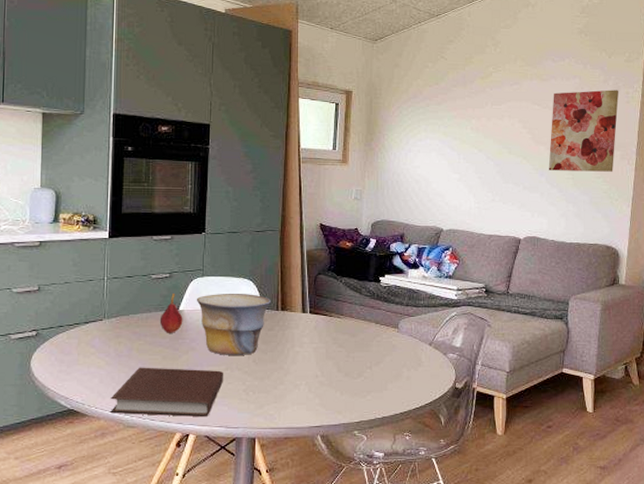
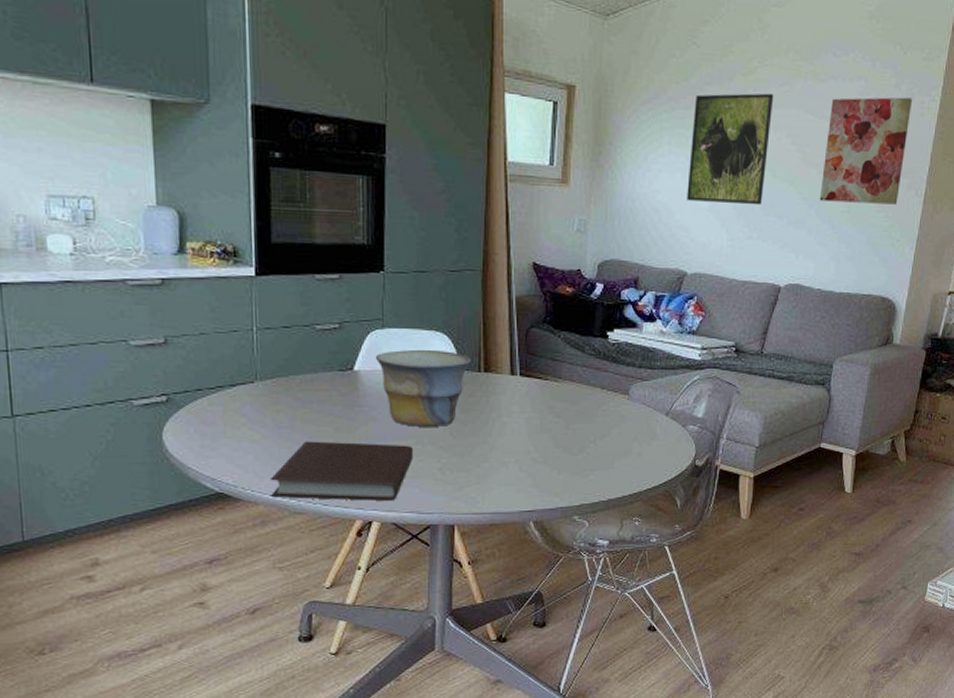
fruit: present [159,294,183,333] -> none [328,349,359,399]
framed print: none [441,91,507,176] -> present [687,93,774,206]

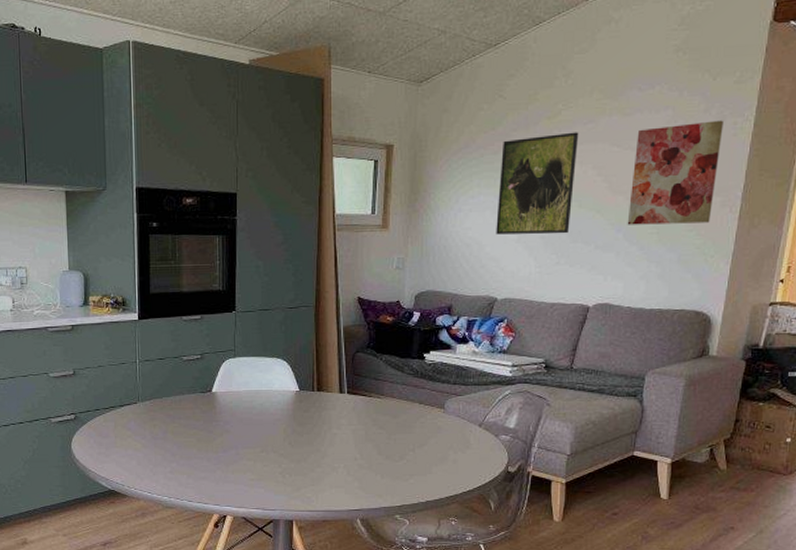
notebook: present [270,441,413,501] -> none [148,449,259,498]
bowl: present [375,350,471,427] -> none [228,374,306,438]

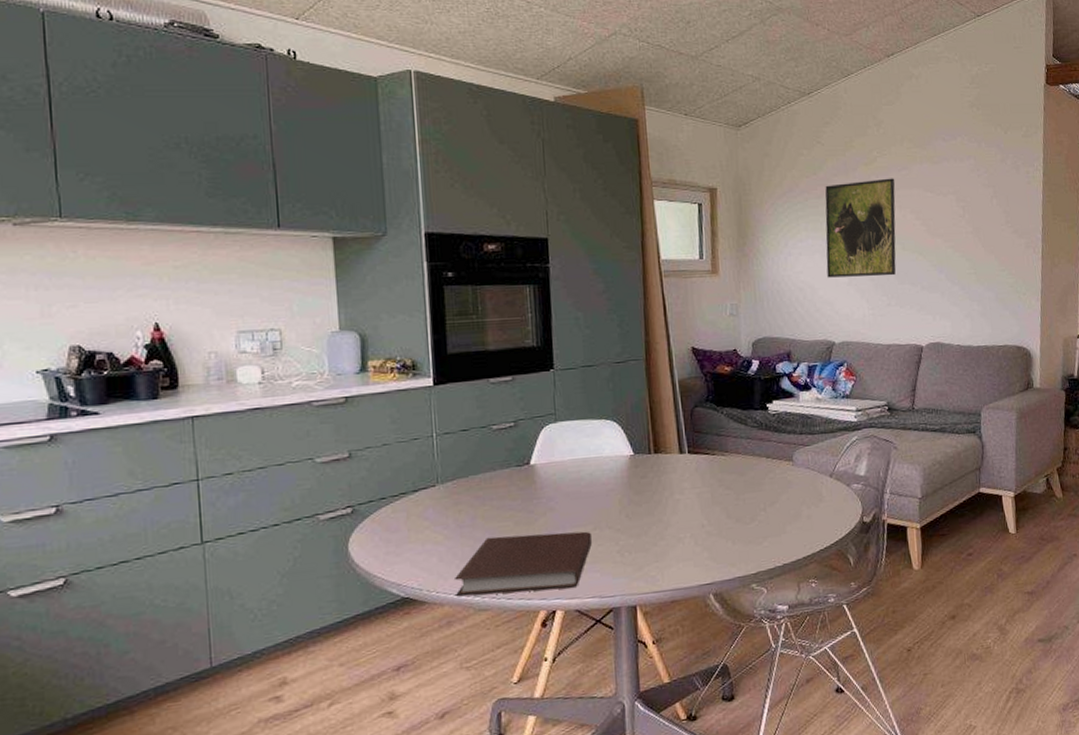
notebook: none [148,449,259,498] -> present [454,531,592,597]
wall art: present [627,120,723,225] -> none [946,169,1019,266]

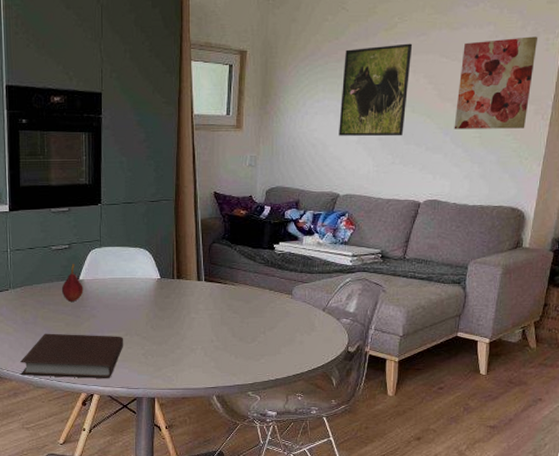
fruit: none [507,446,536,494] -> present [61,264,83,302]
wall art: none [946,169,1019,266] -> present [454,36,537,129]

